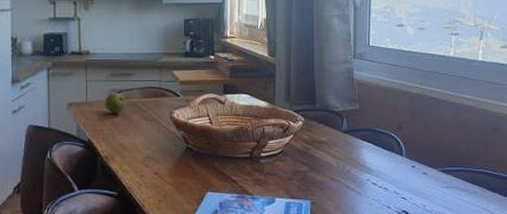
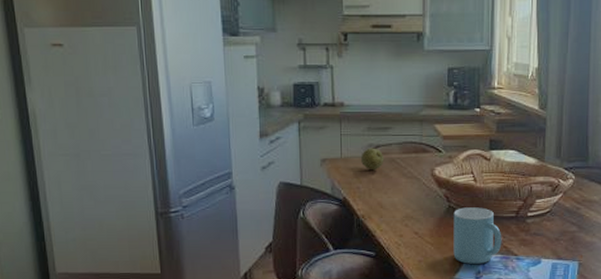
mug: none [191,148,238,203] -> present [453,207,502,264]

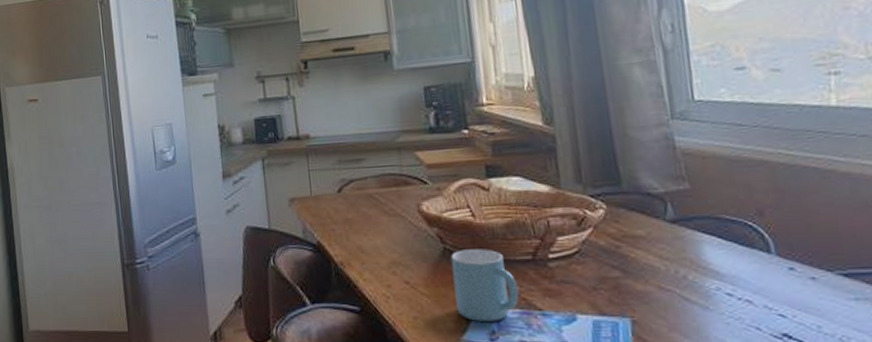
fruit: present [360,148,385,171] -> none [332,183,361,209]

